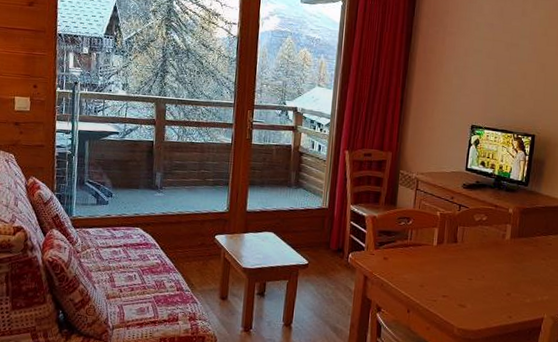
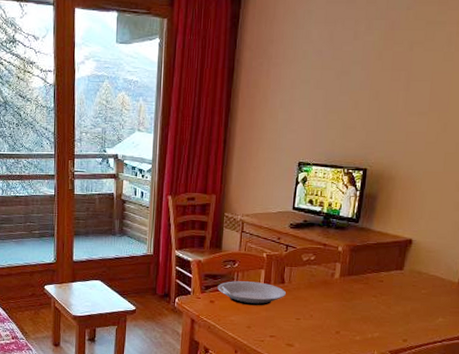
plate: none [391,238,458,265] -> present [218,281,286,306]

